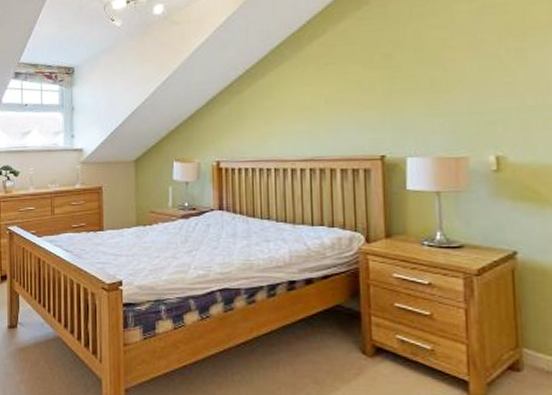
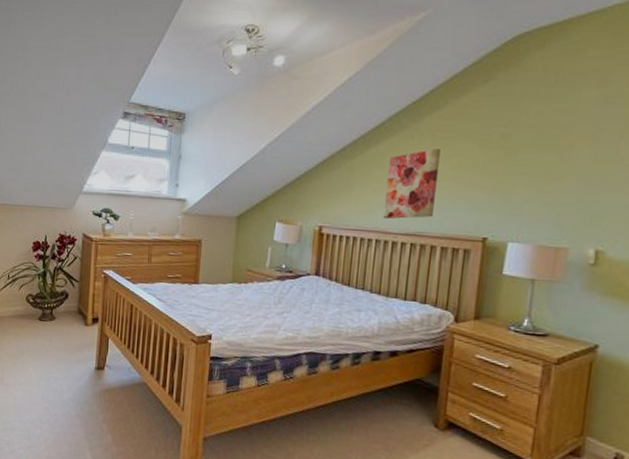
wall art: none [276,75,328,148] -> present [382,149,440,220]

